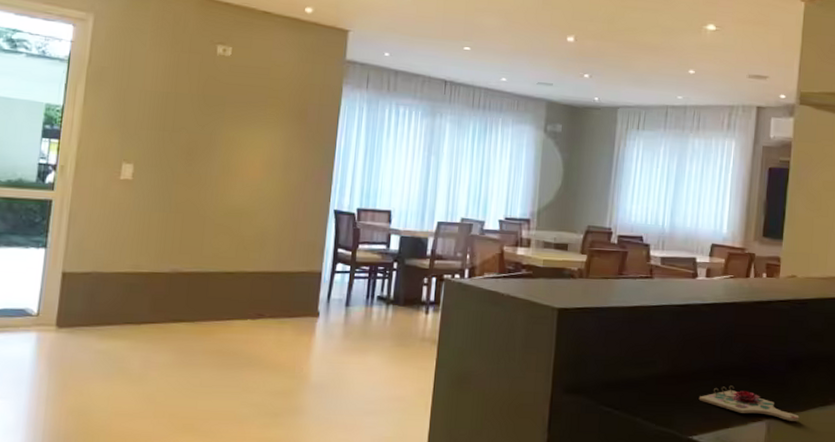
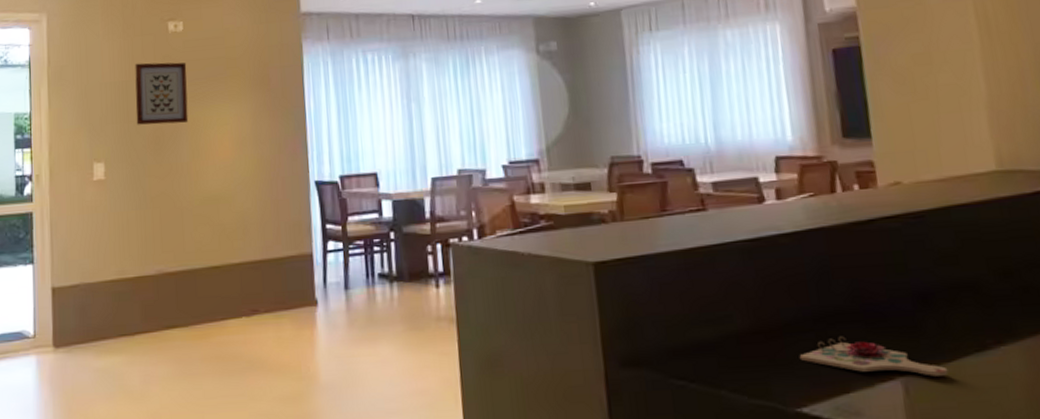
wall art: none [171,78,230,140] -> present [135,62,189,125]

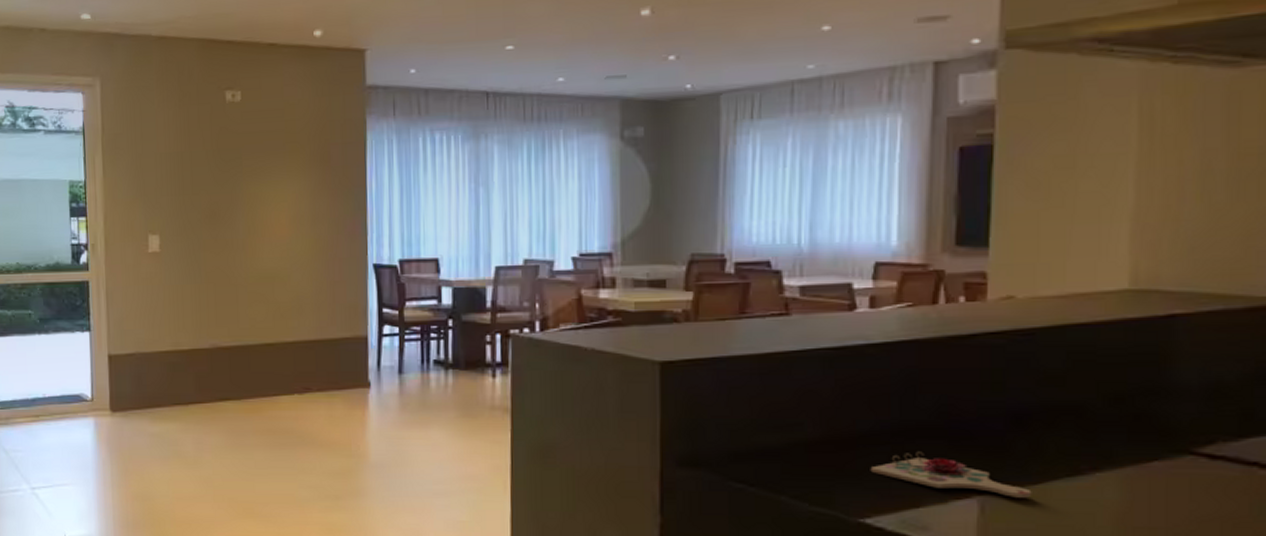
wall art: present [135,62,189,125] -> none [190,133,245,199]

